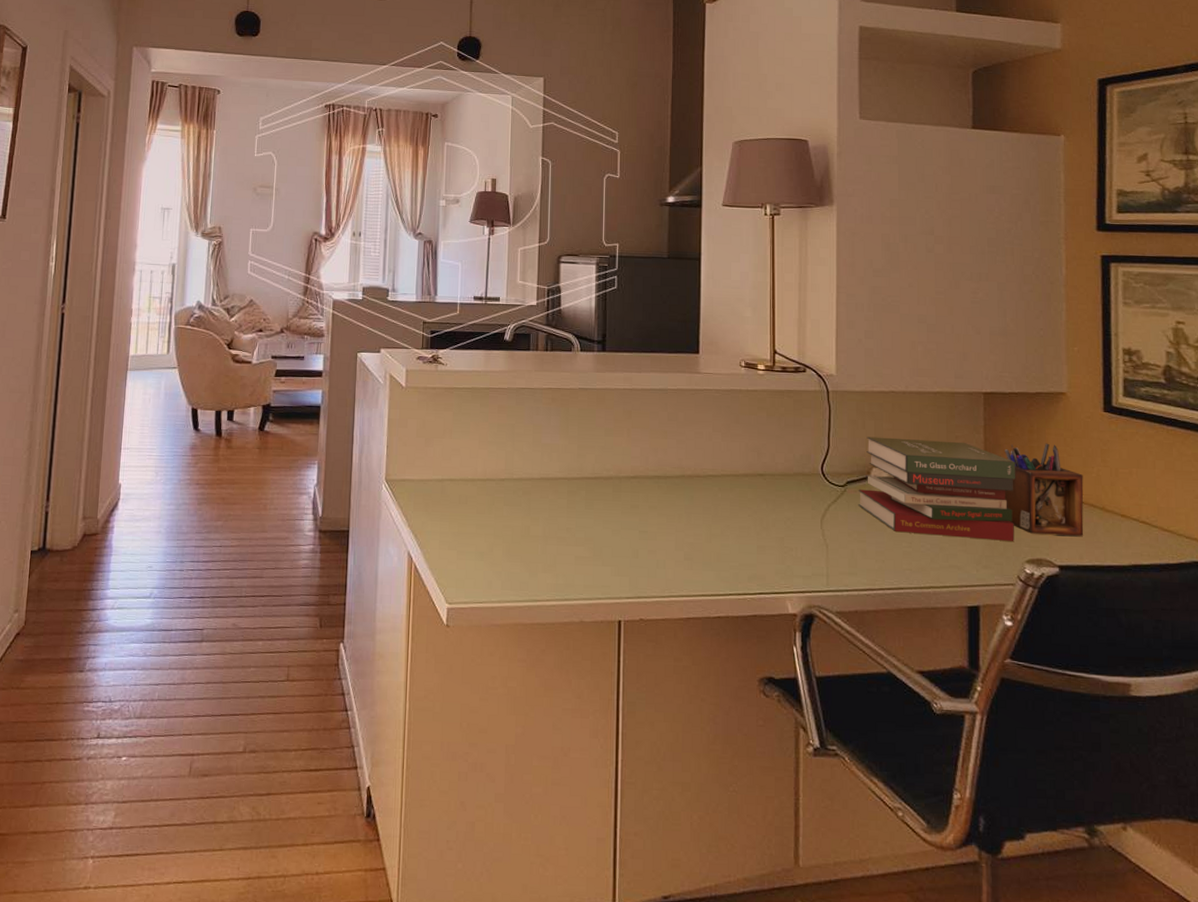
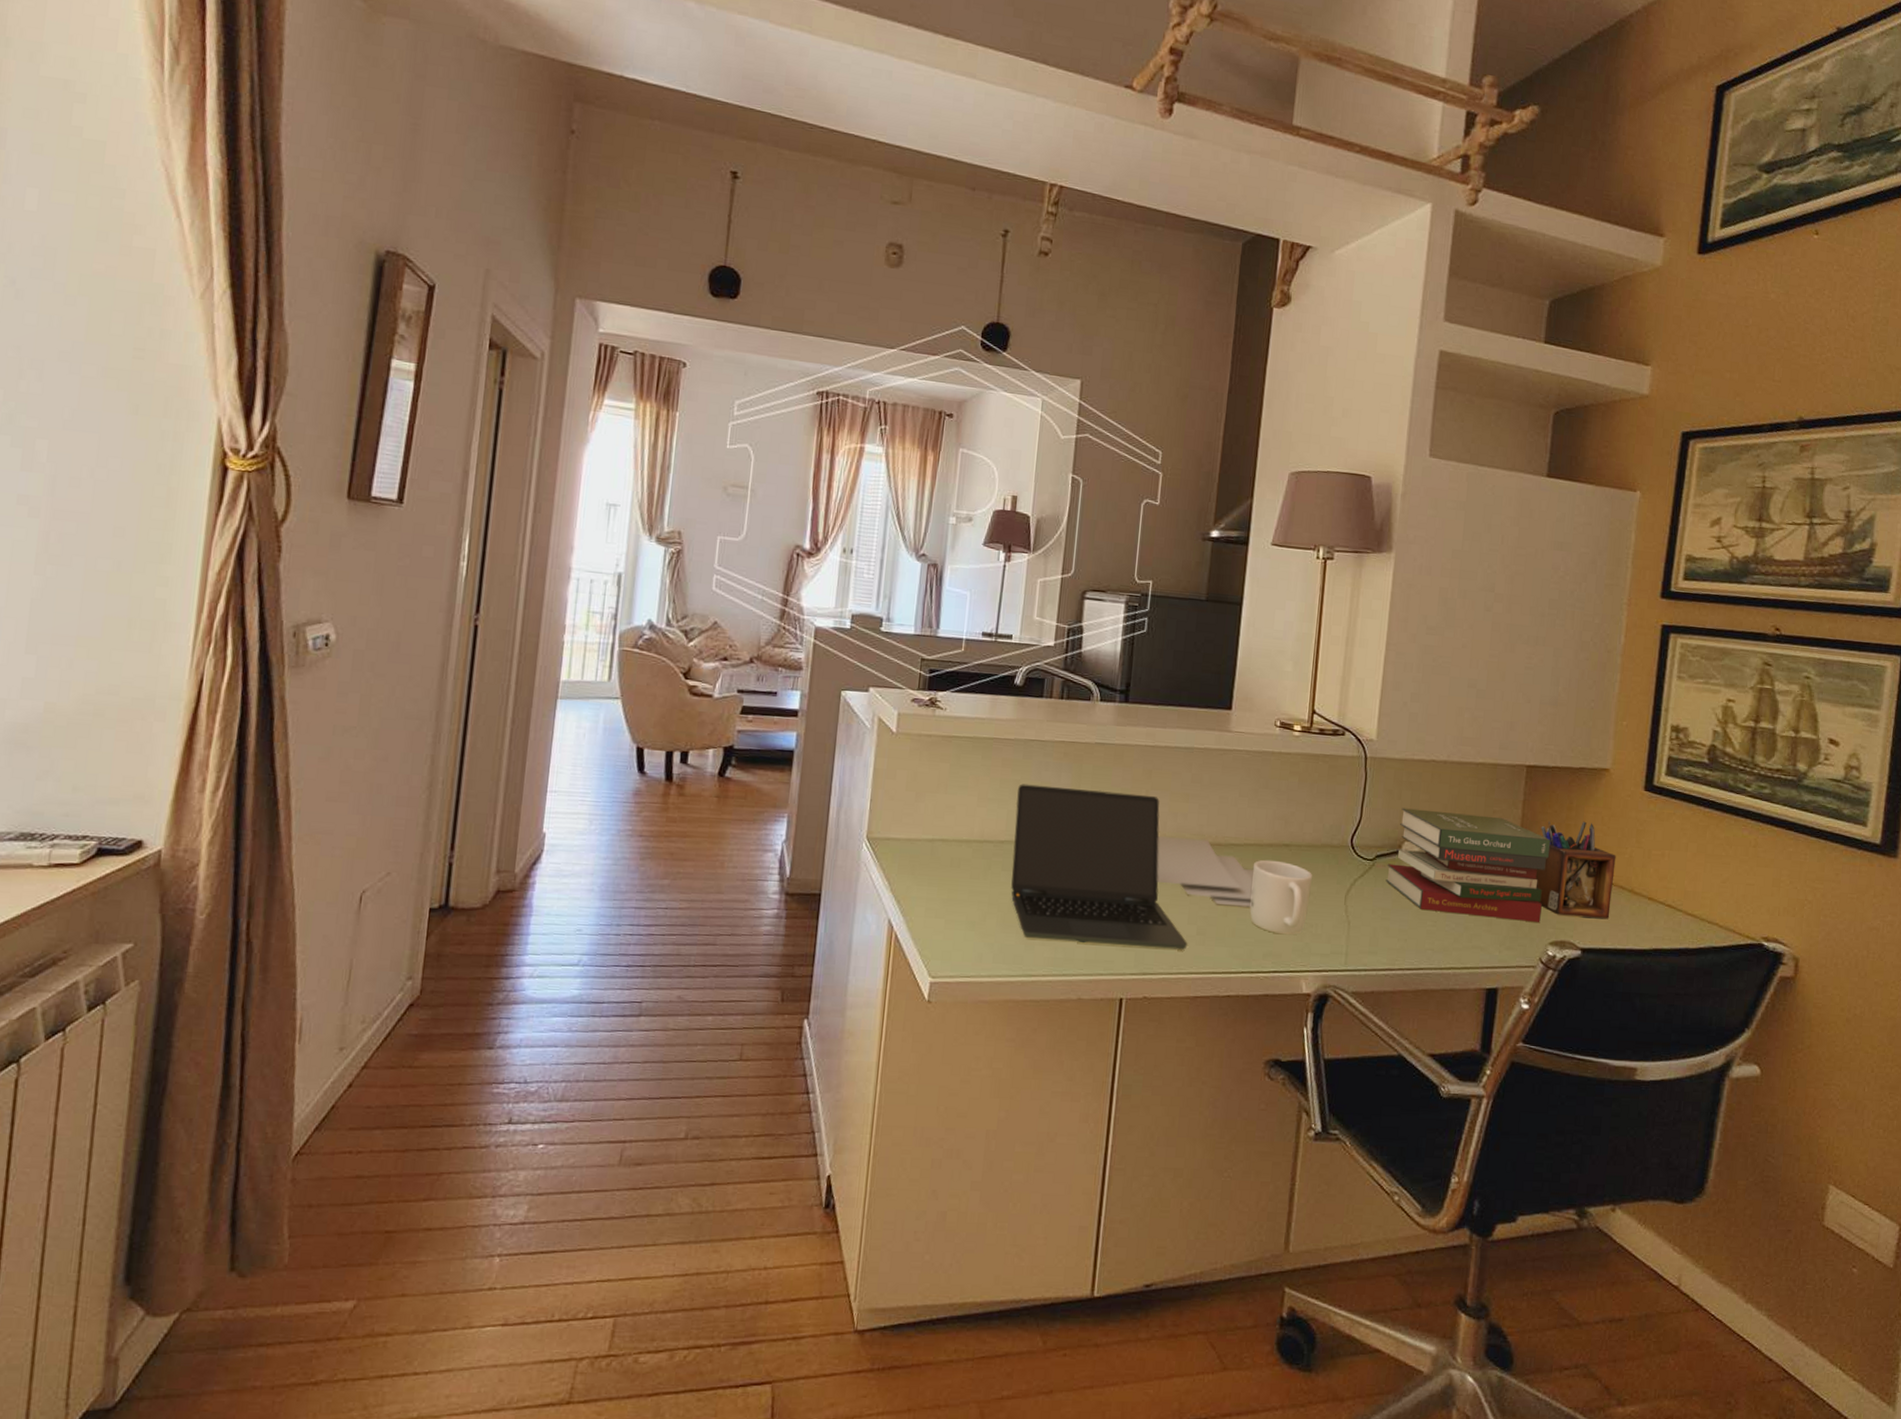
laptop: none [513,427,677,574] -> present [1011,784,1188,950]
papers: none [641,470,733,533] -> present [1157,836,1253,907]
mug: none [731,488,789,559] -> present [1249,859,1313,935]

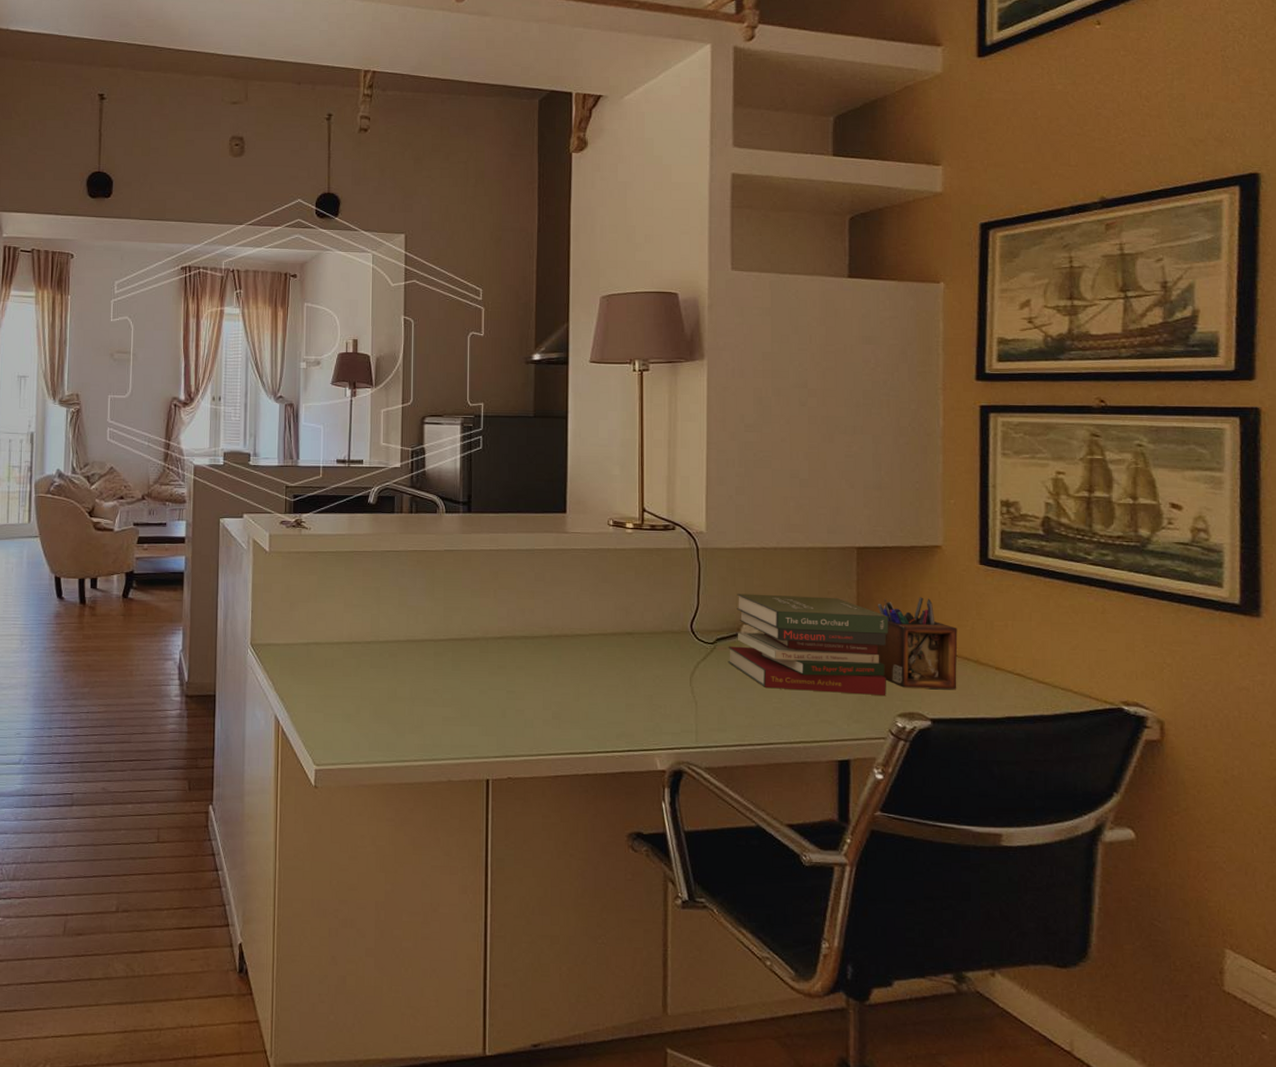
laptop: present [1011,784,1188,950] -> none [378,590,545,733]
papers: present [1157,836,1253,907] -> none [508,631,601,692]
mug: present [1249,859,1313,935] -> none [599,647,658,716]

